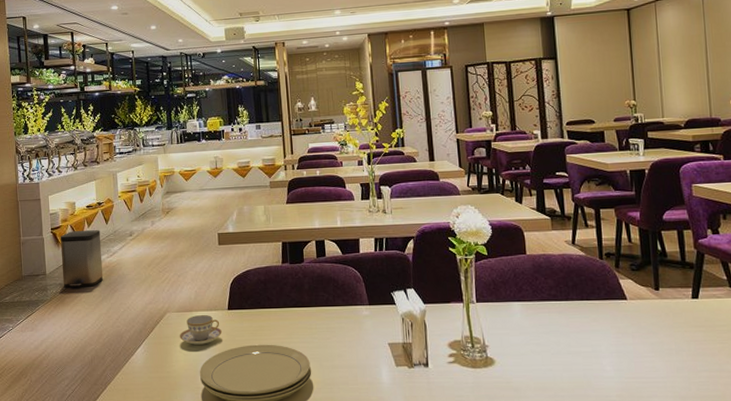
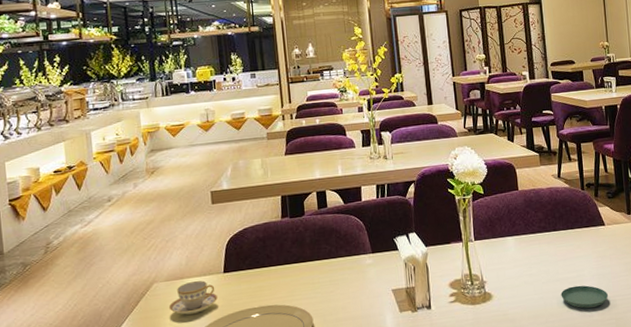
pedal bin: present [60,230,103,288] -> none [20,197,77,267]
saucer: none [572,361,630,388] -> present [561,285,609,309]

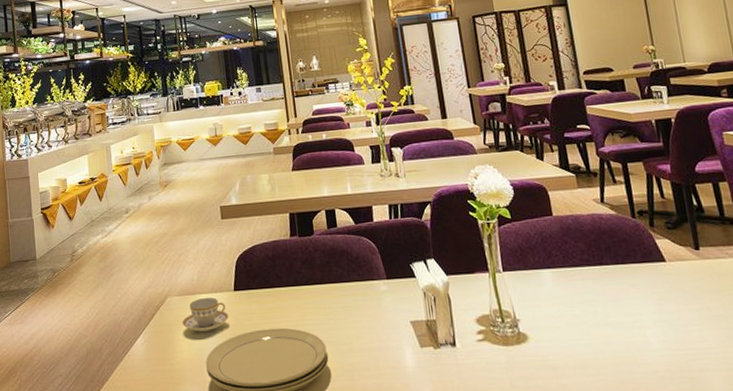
saucer: present [561,285,609,309] -> none [613,332,678,362]

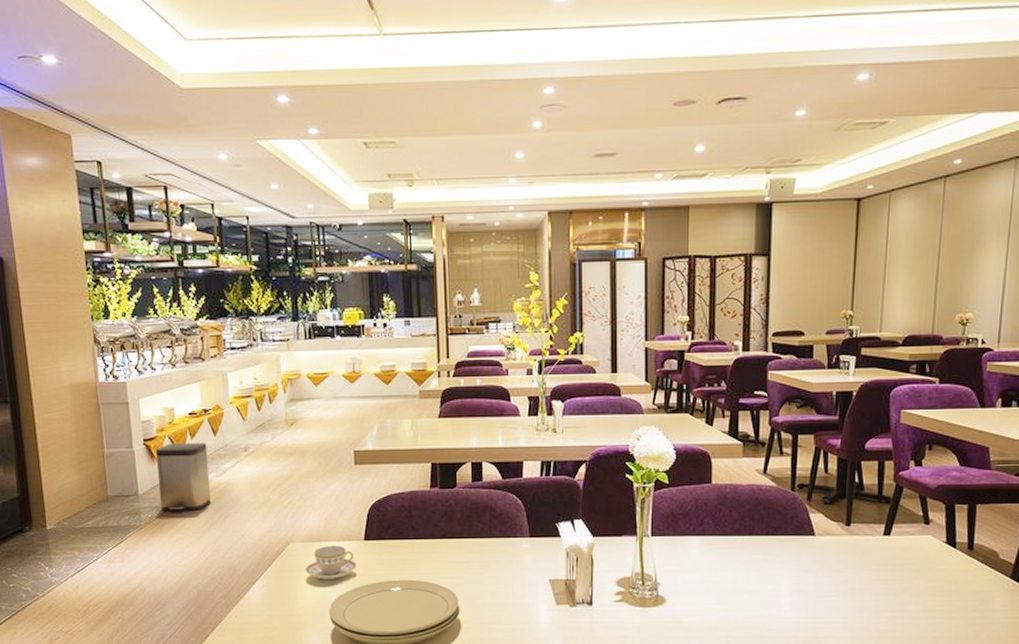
pedal bin: none [50,208,98,273] -> present [155,443,212,511]

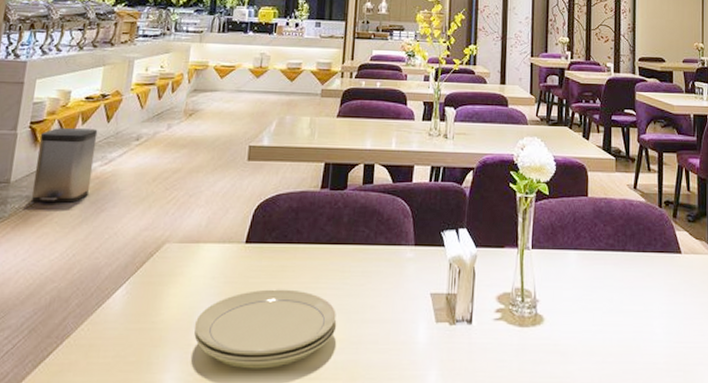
teacup: present [305,545,356,580] -> none [176,247,233,287]

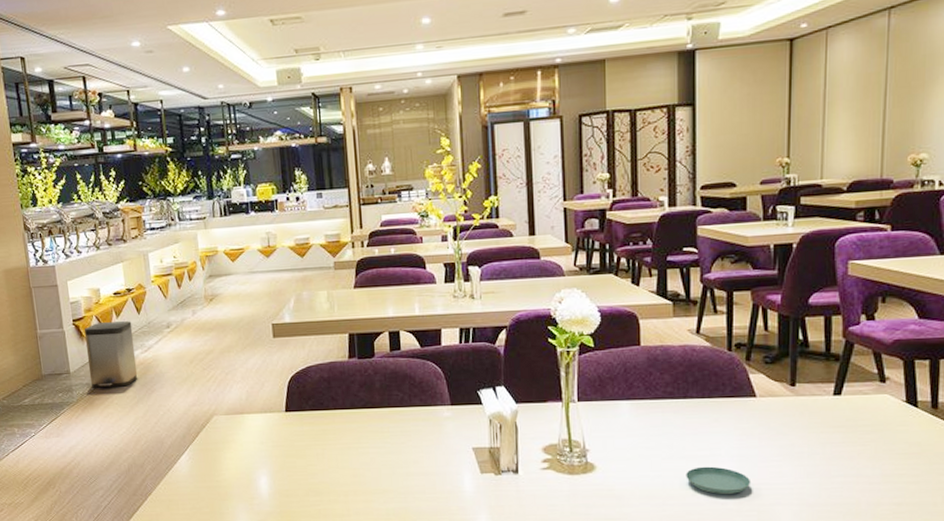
plate: present [193,289,337,369] -> none [253,450,383,516]
saucer: none [623,322,678,353] -> present [686,466,751,495]

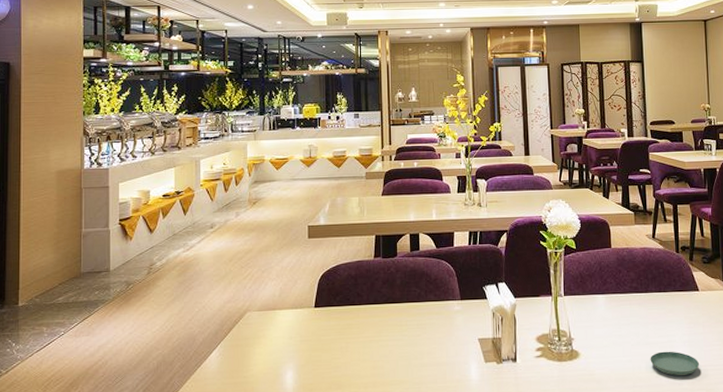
pedal bin: present [83,321,138,388] -> none [129,221,177,286]

